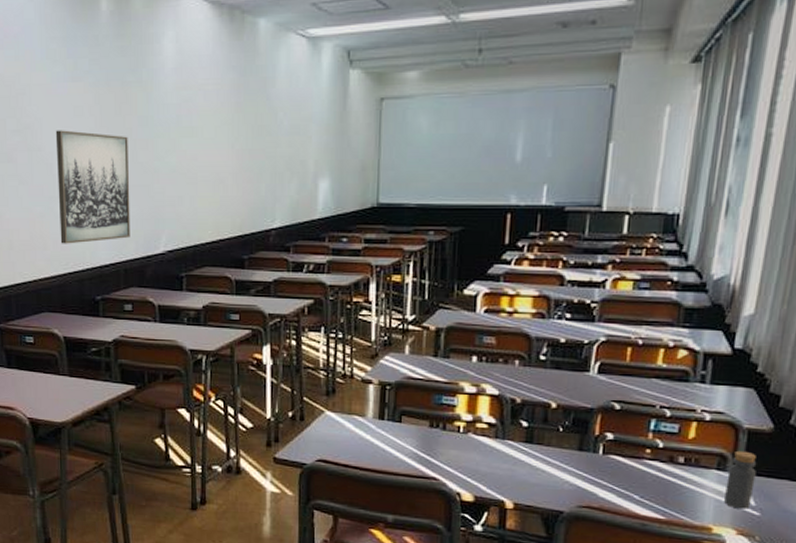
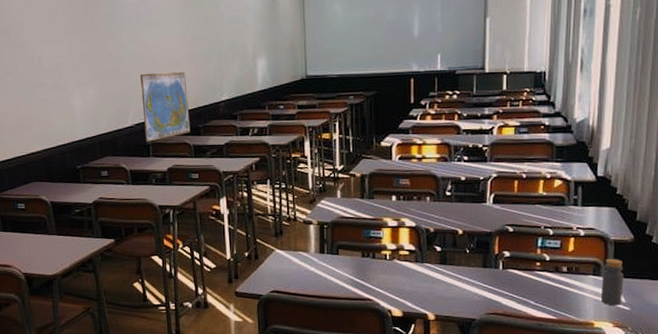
wall art: present [55,130,130,244] -> none [35,28,103,124]
world map: none [177,190,233,273] -> present [140,72,191,142]

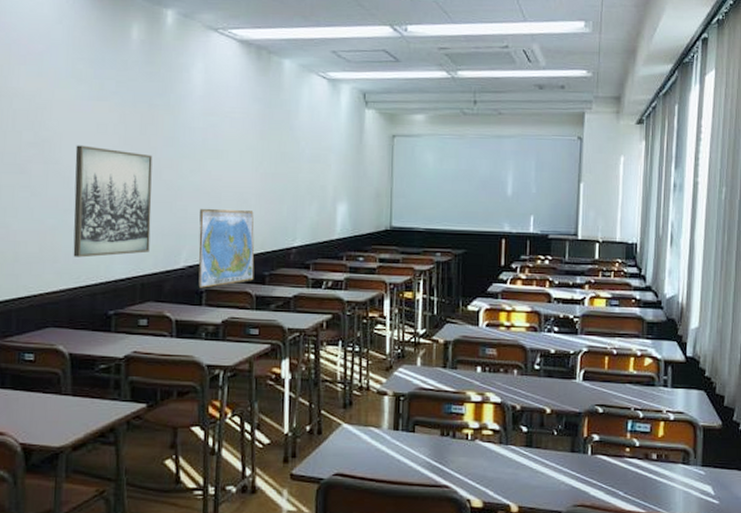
wall art: none [35,28,103,124] -> present [73,145,153,258]
bottle: present [601,258,624,306] -> none [691,445,712,499]

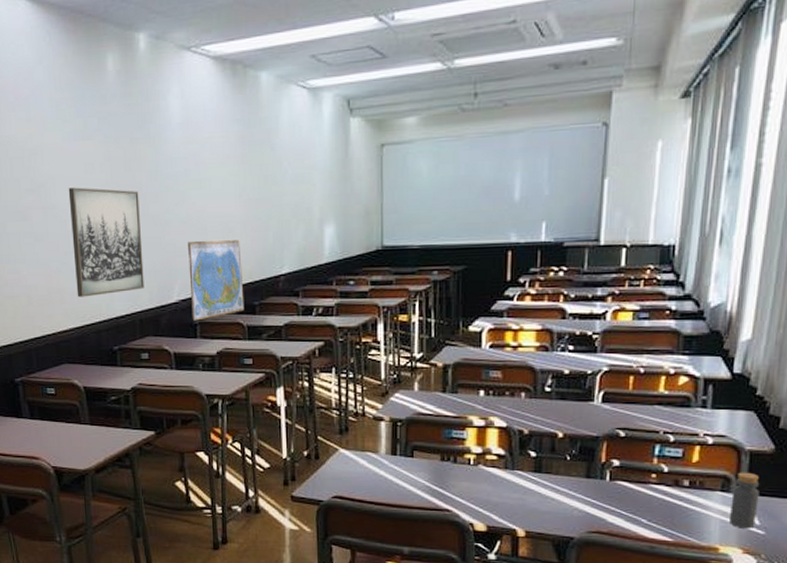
bottle: none [691,445,712,499] -> present [730,472,760,529]

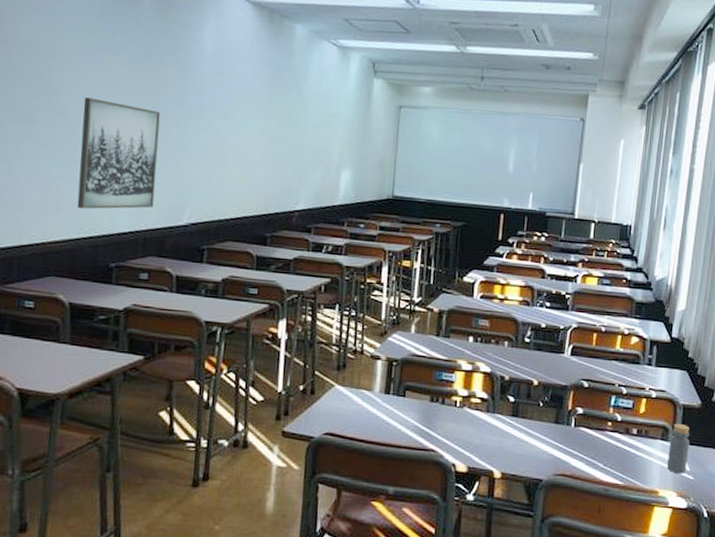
world map: present [188,239,245,321] -> none [200,167,259,246]

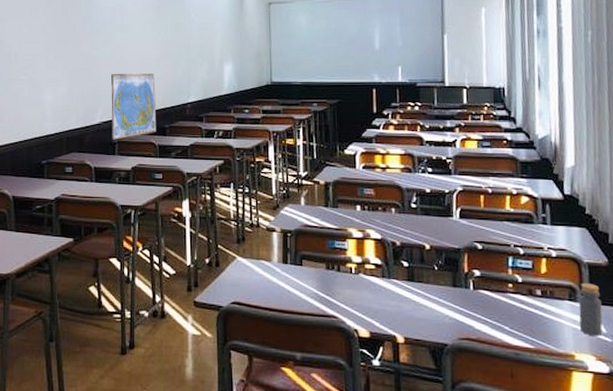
wall art: present [77,97,161,209] -> none [14,27,73,118]
world map: none [200,167,259,246] -> present [111,73,157,140]

